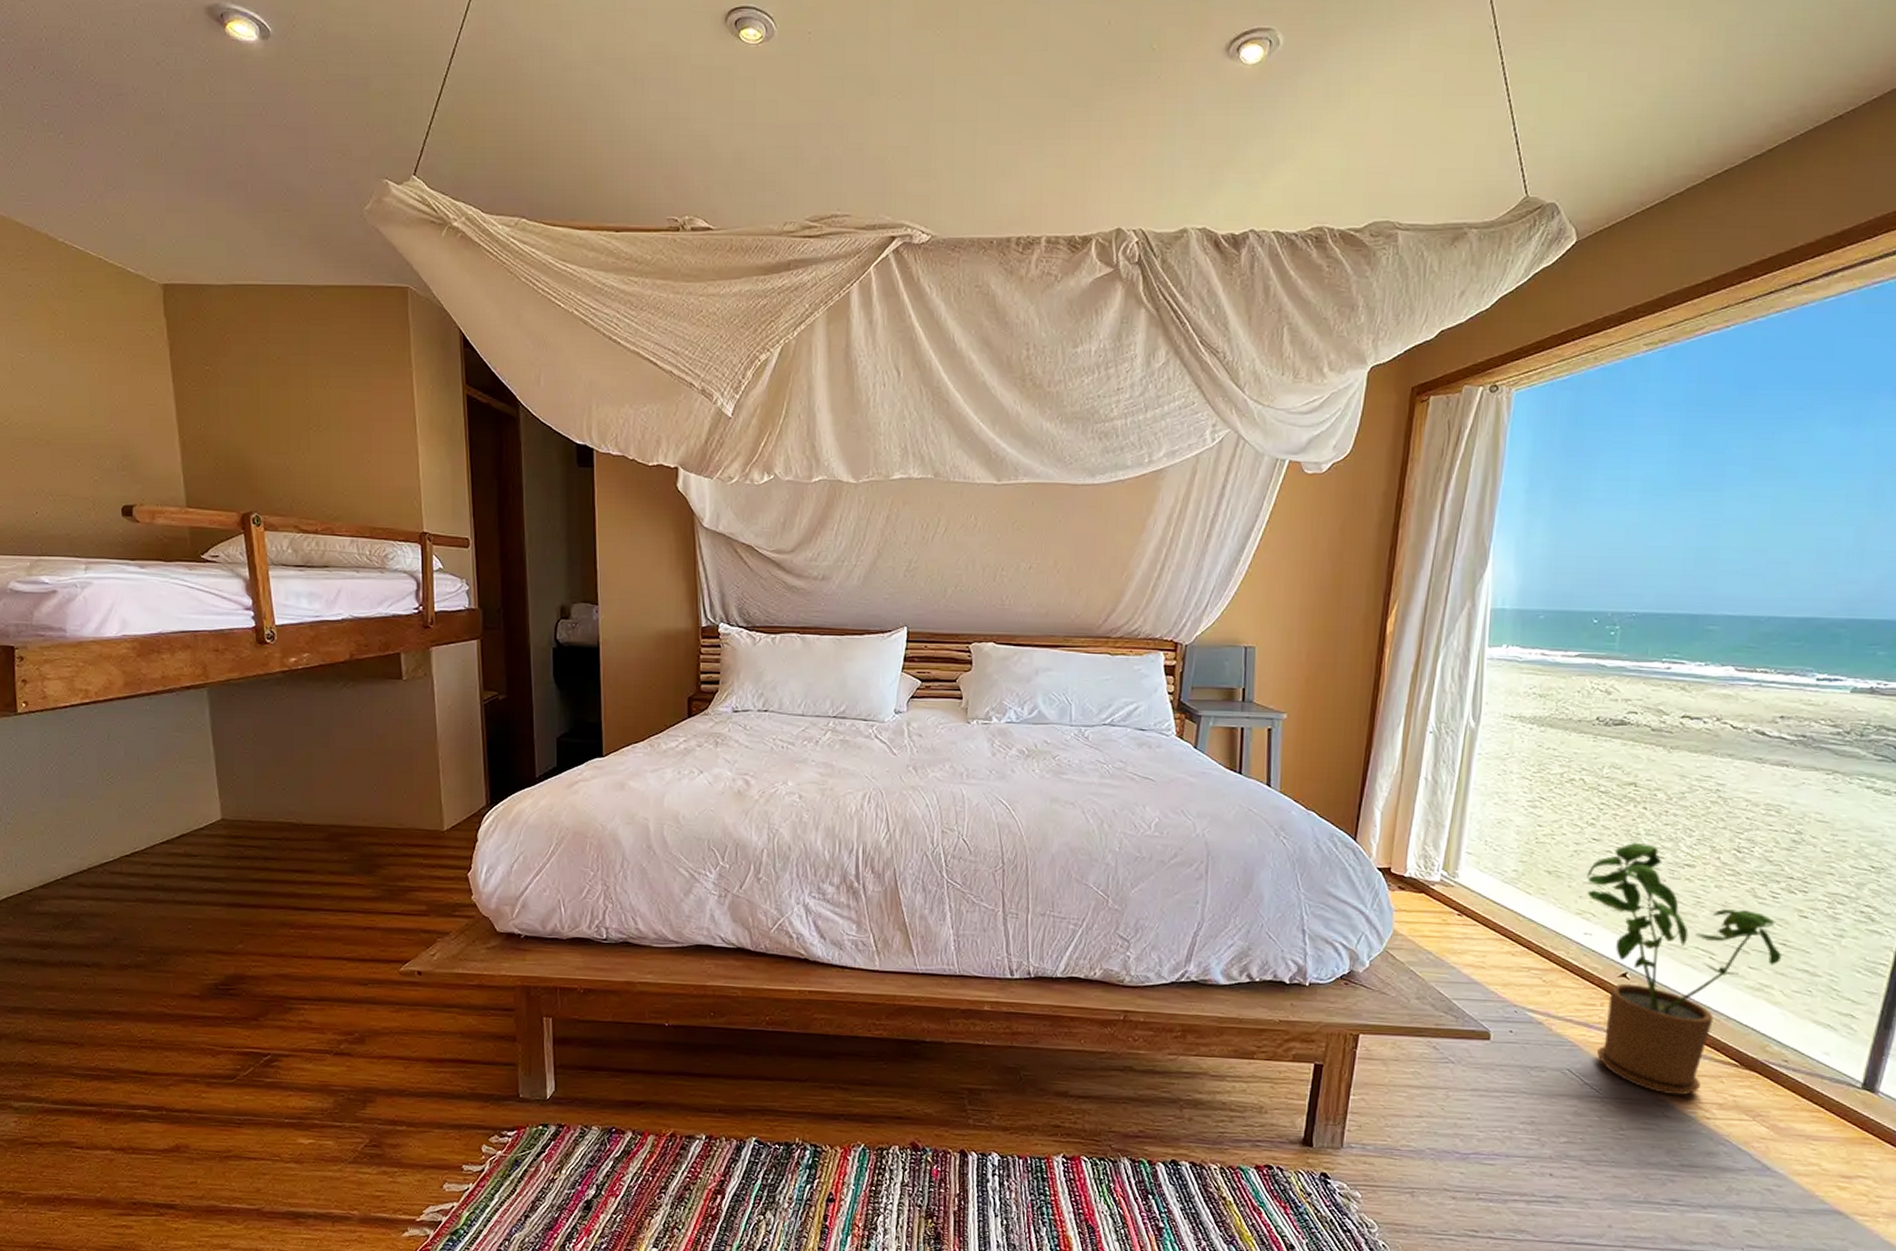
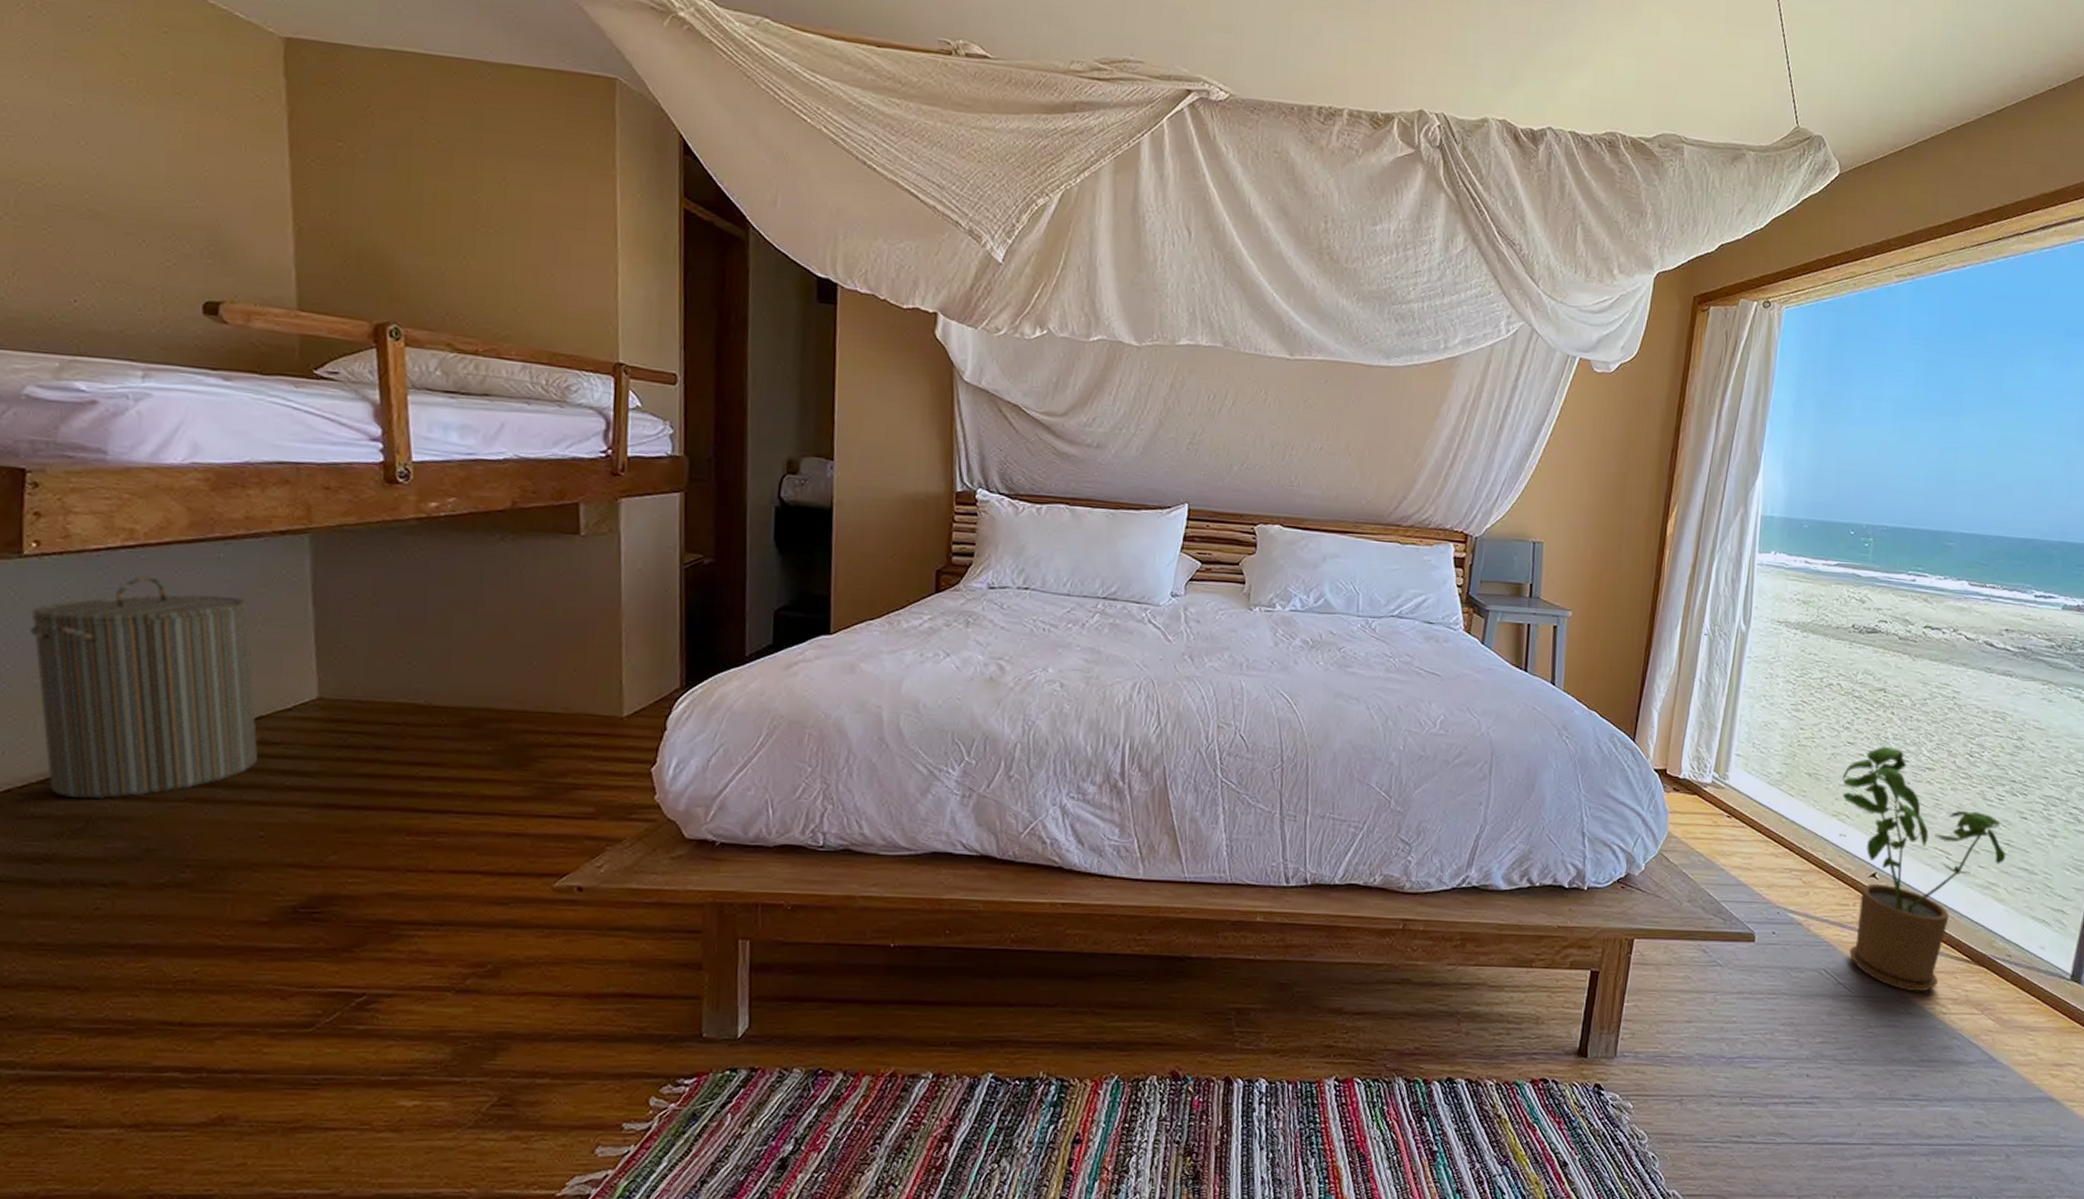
laundry hamper: none [25,726,183,900] -> present [29,576,258,799]

